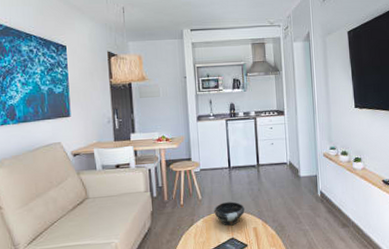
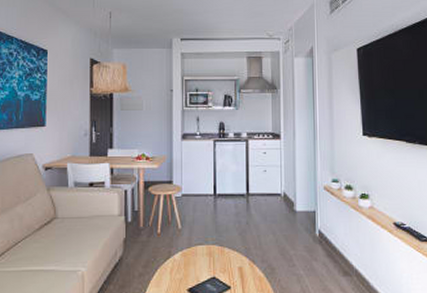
bowl: present [214,201,245,226] -> none [194,234,230,263]

